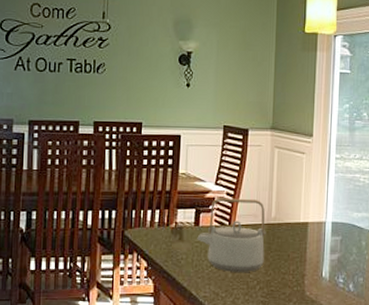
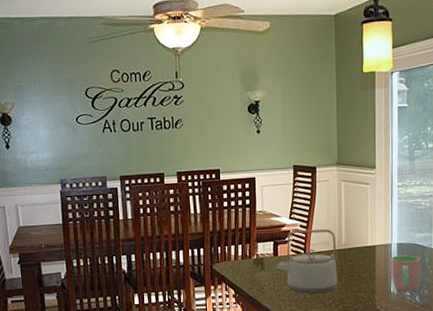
cup: none [323,236,357,277] -> present [391,255,421,291]

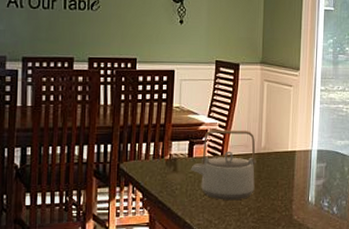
cup: present [391,255,421,291] -> none [310,163,340,201]

